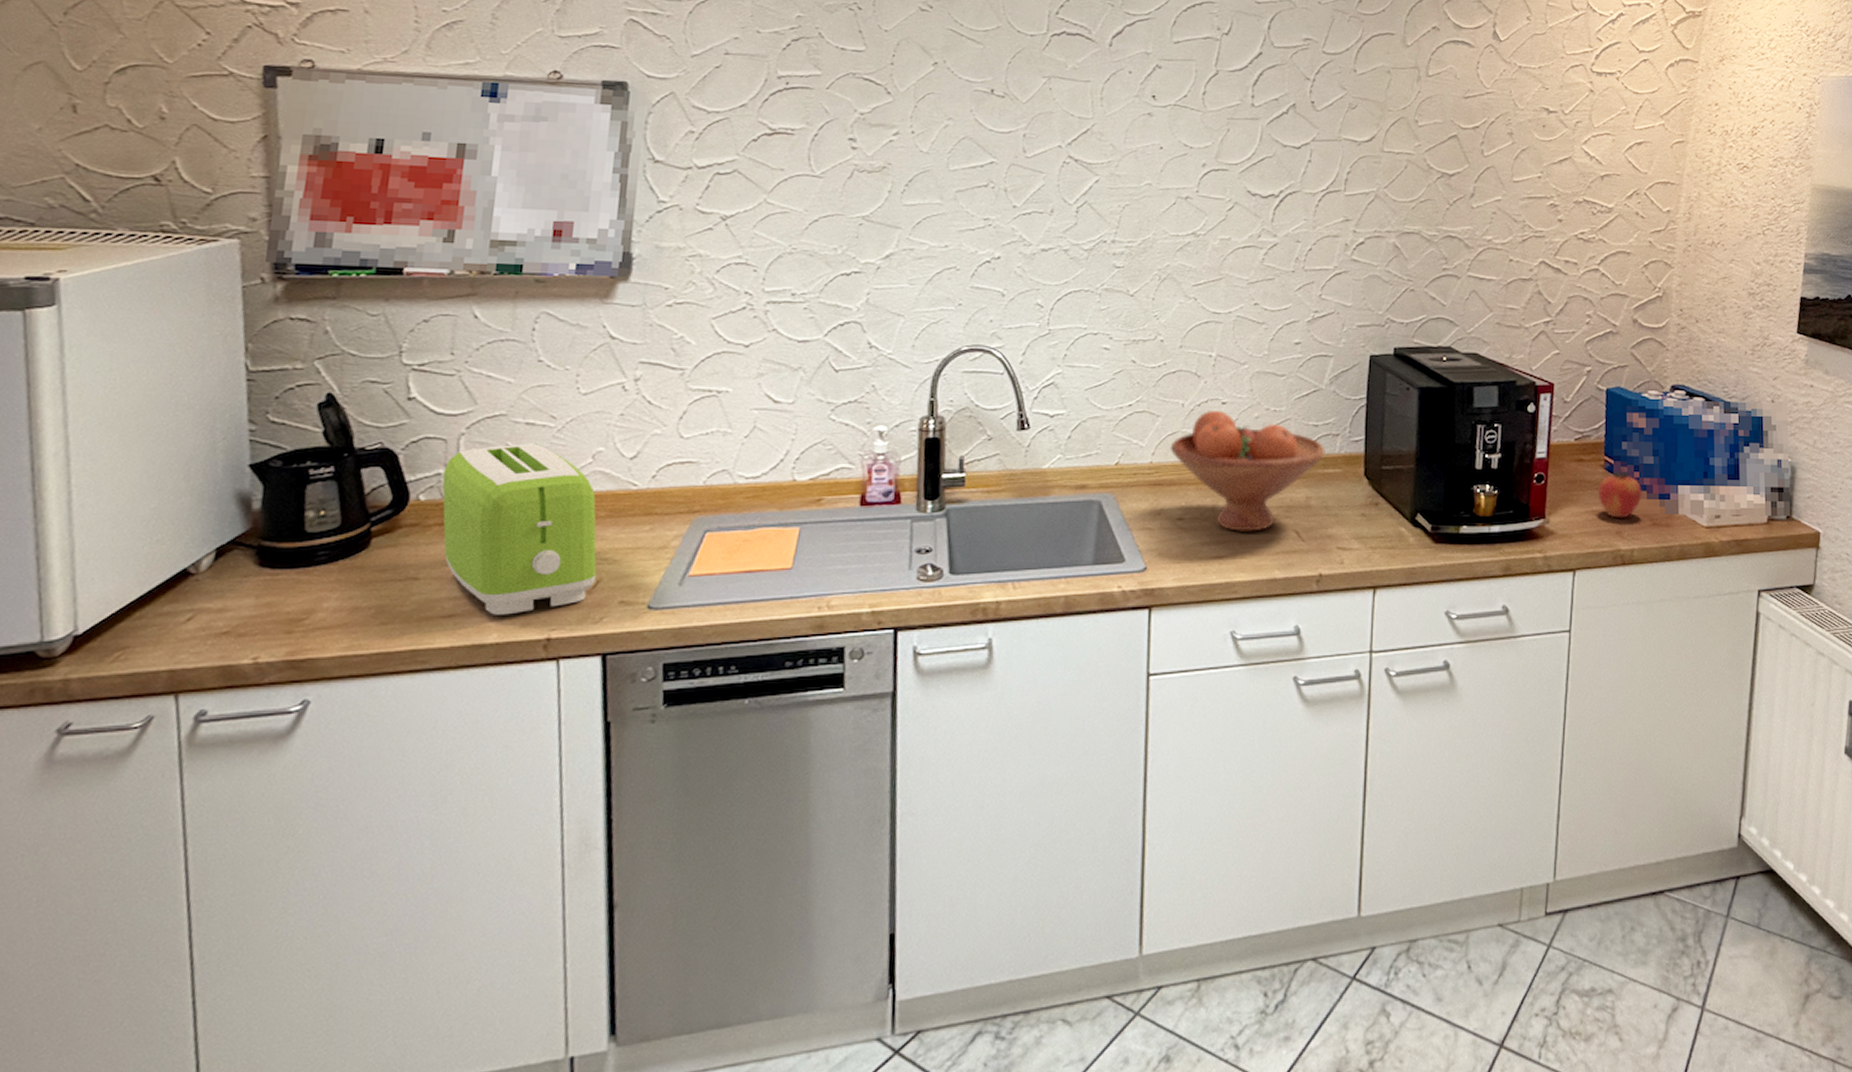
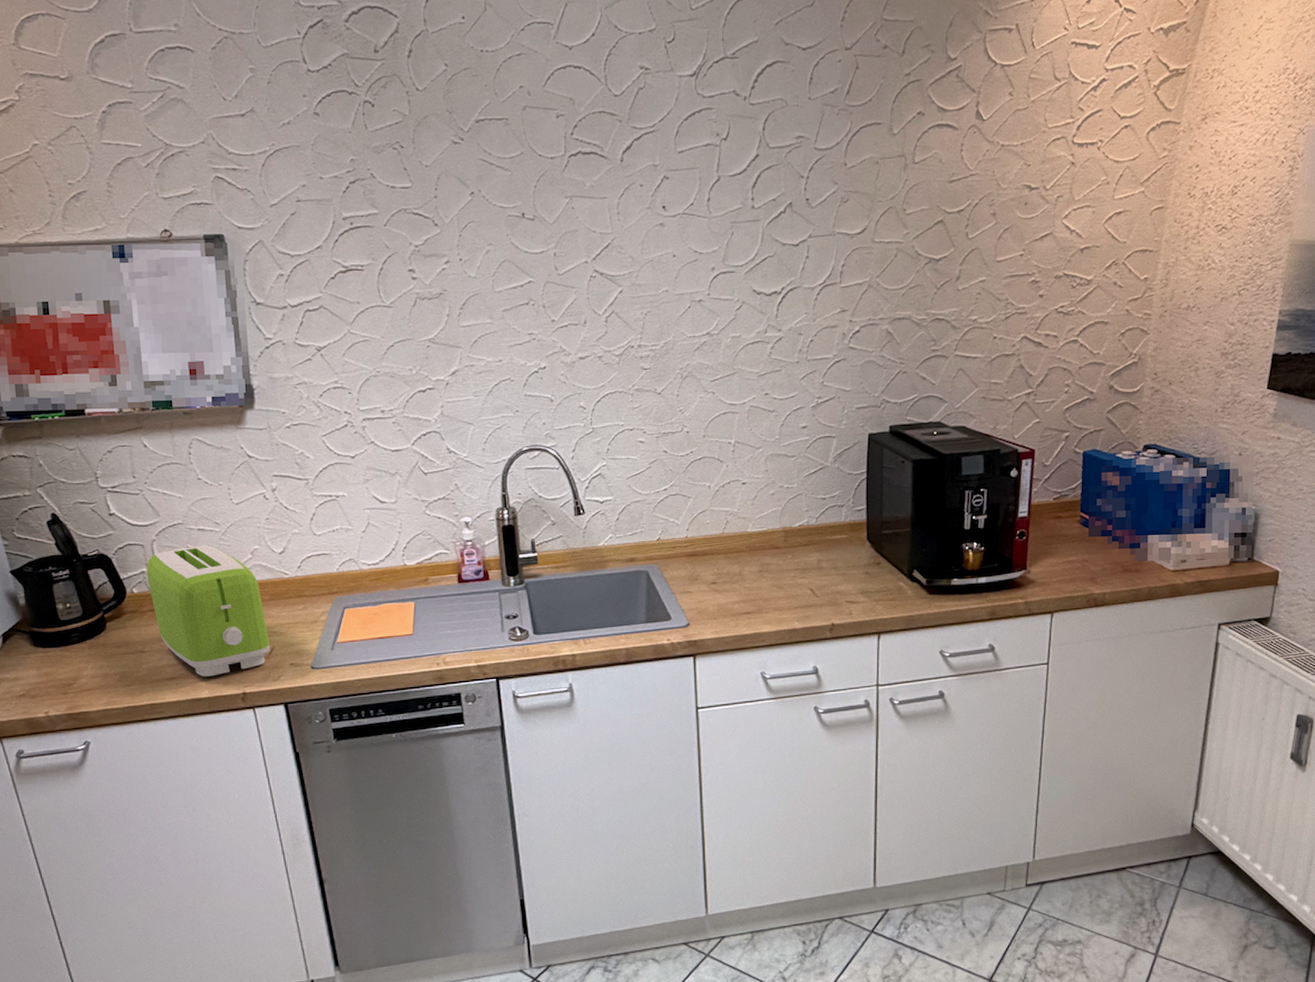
fruit bowl: present [1170,409,1325,532] -> none [701,489,833,591]
apple: present [1598,467,1642,518] -> none [1074,521,1114,567]

